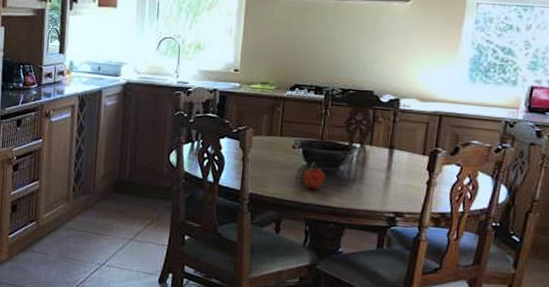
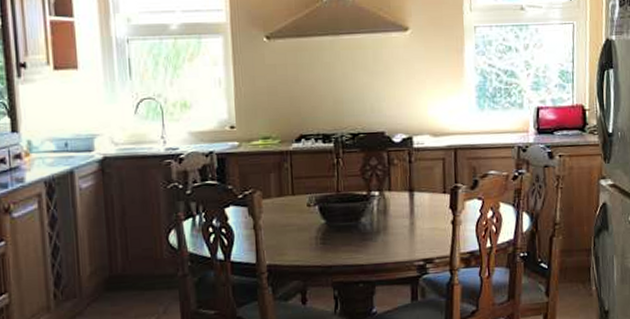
fruit: present [303,162,325,190] -> none [323,218,347,249]

